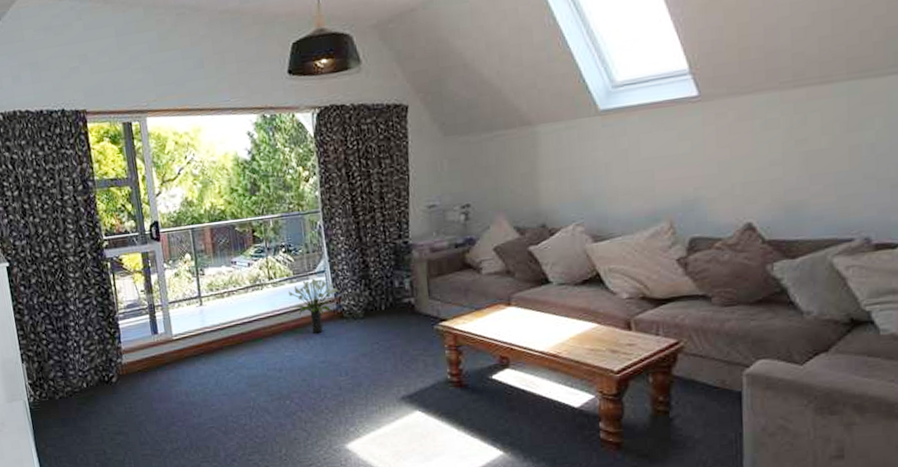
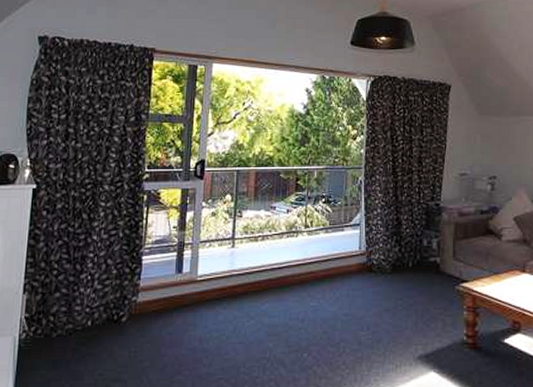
potted plant: present [289,278,339,334] -> none [323,230,371,285]

